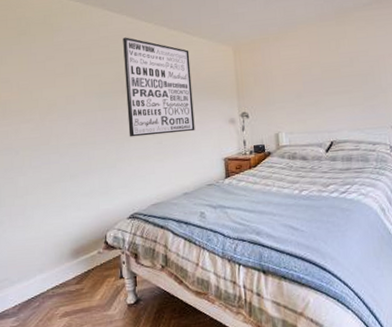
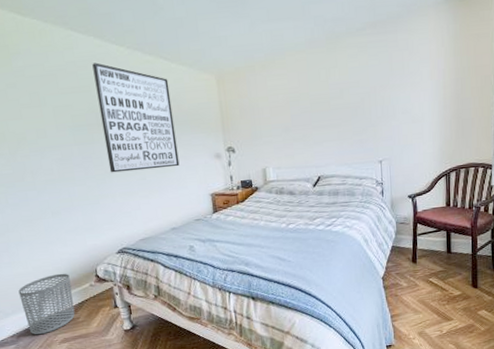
waste bin: none [27,238,80,307] -> present [18,273,75,335]

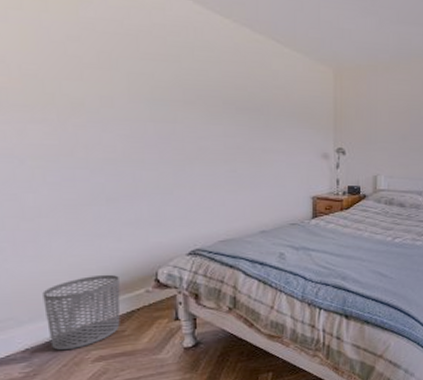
wall art: present [92,62,180,173] -> none [187,30,280,162]

